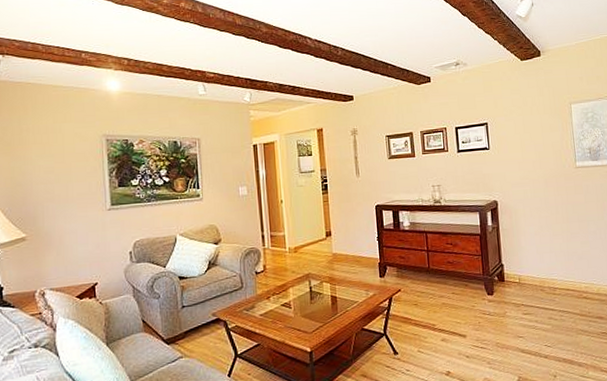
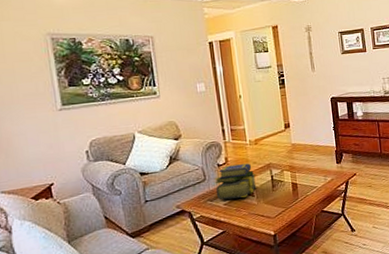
stack of books: none [251,272,295,311] -> present [214,163,258,201]

